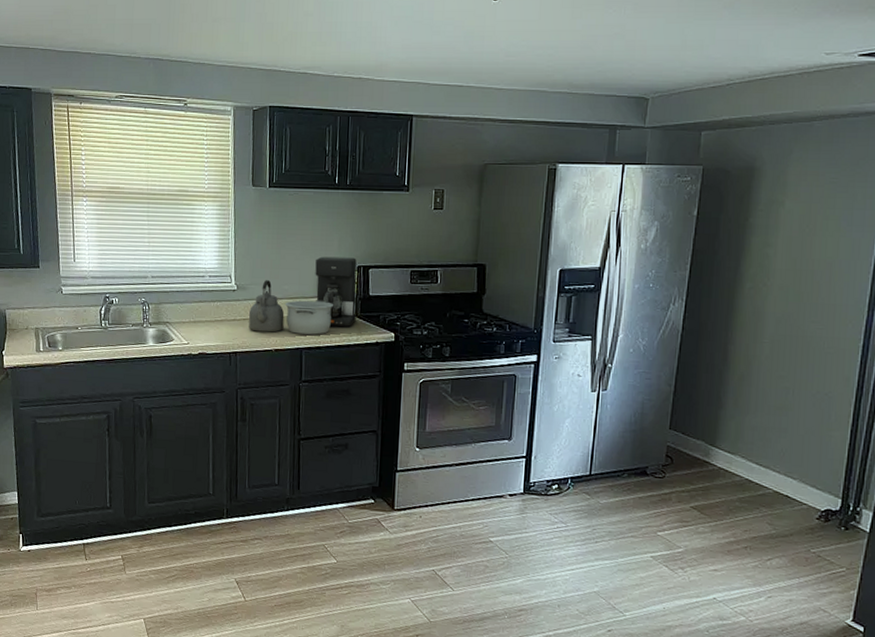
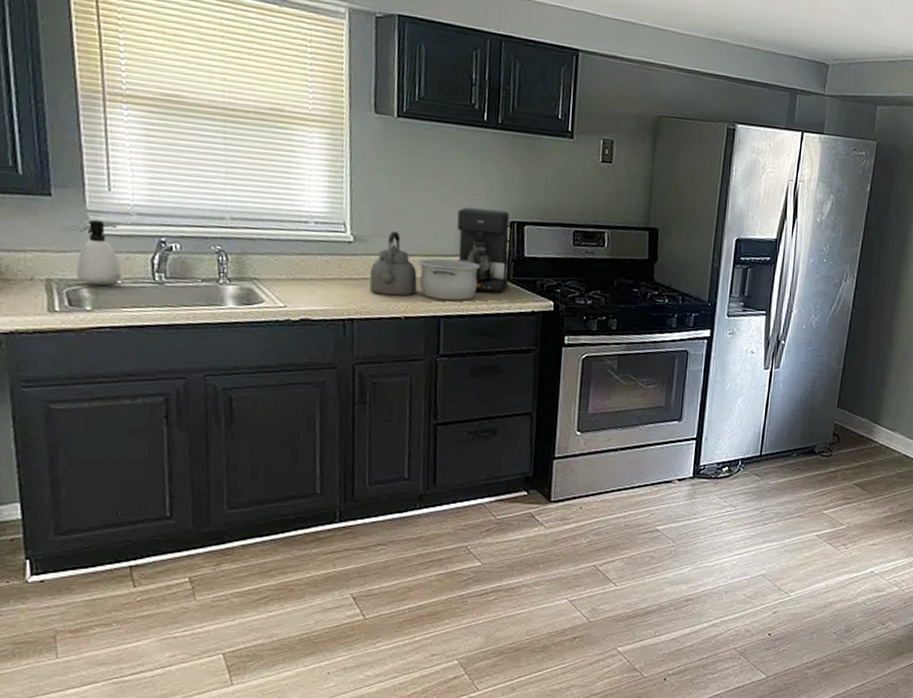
soap dispenser: none [53,283,81,332] -> present [76,219,122,286]

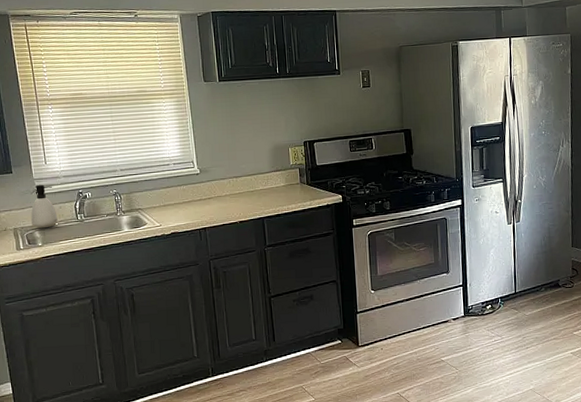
kettle: present [369,231,418,296] -> none [212,162,245,208]
cooking pot: present [418,258,481,301] -> none [244,175,288,206]
coffee maker: present [457,207,510,292] -> none [267,134,308,195]

